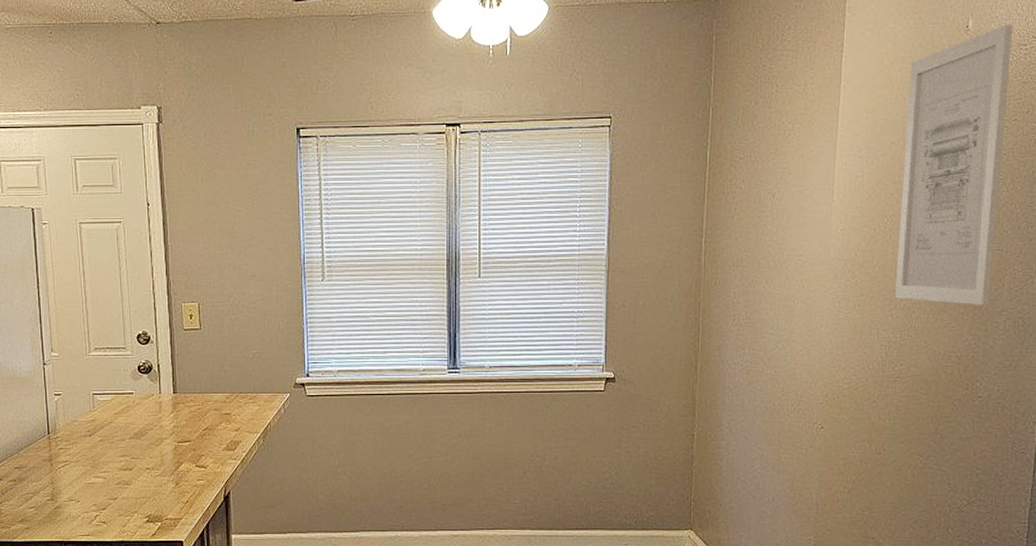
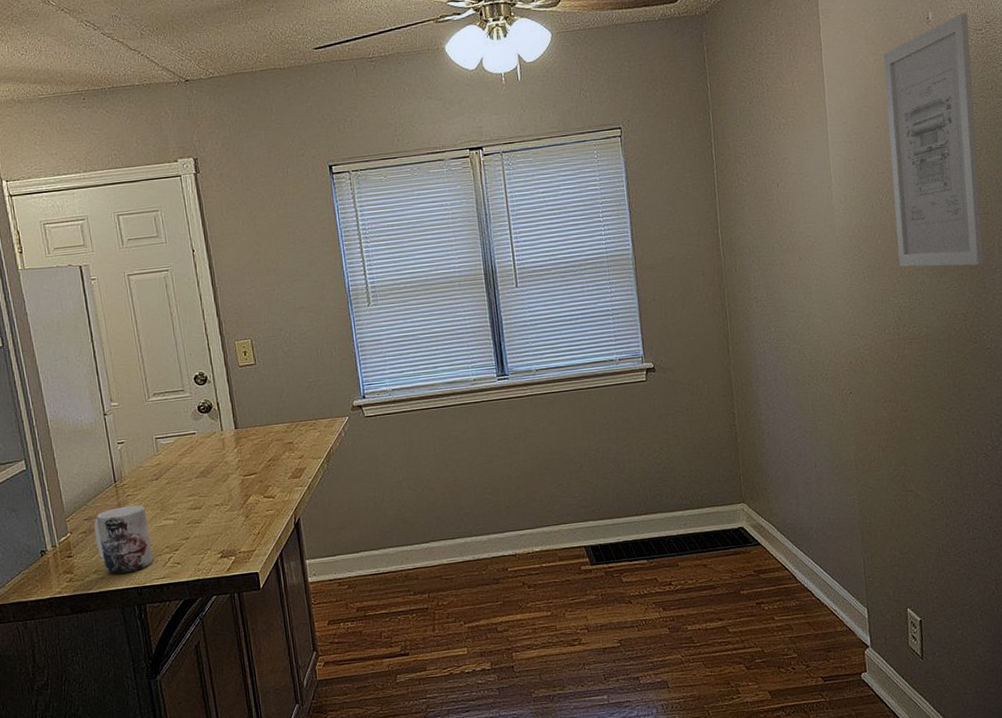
mug: none [24,459,80,526] -> present [94,505,153,574]

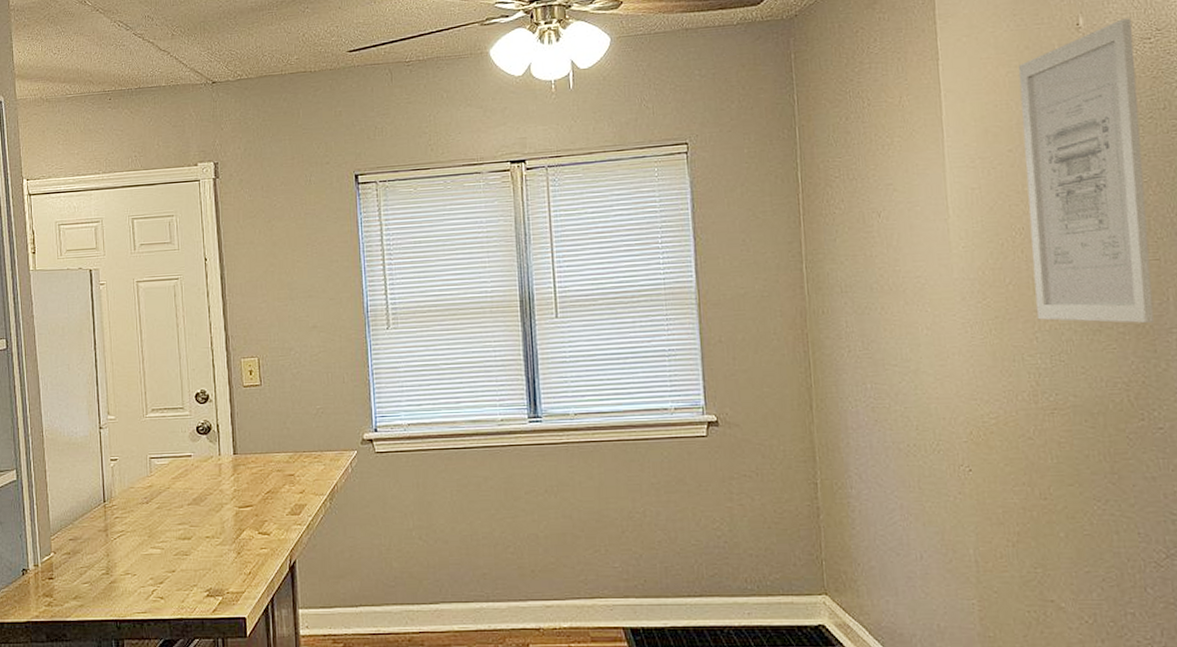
mug: present [94,505,153,574] -> none [79,529,136,603]

